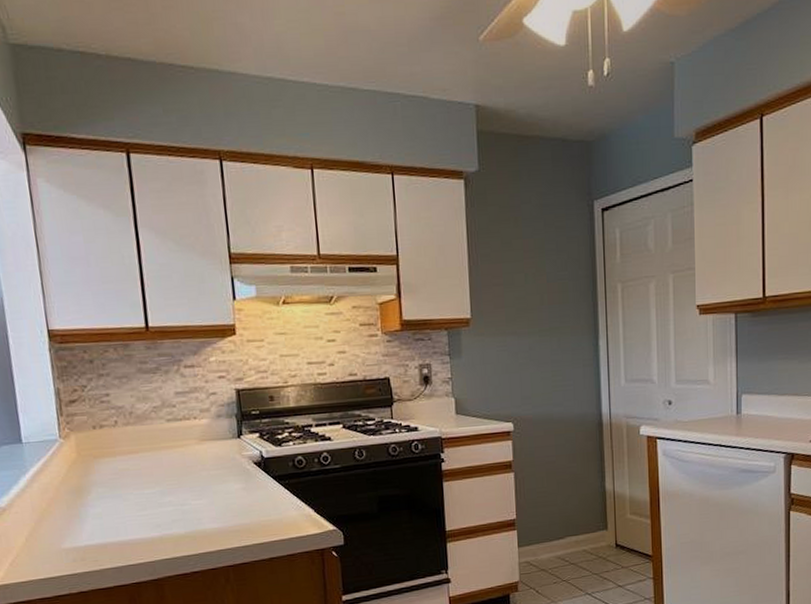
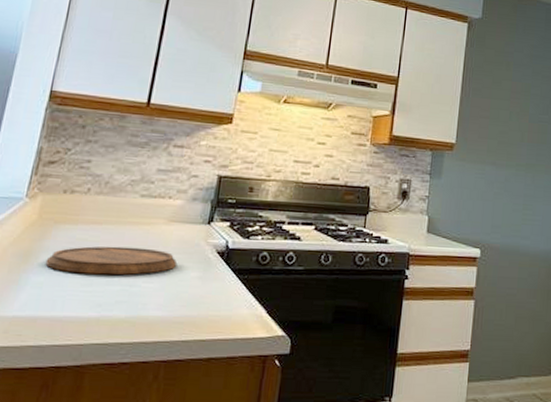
cutting board: none [97,468,218,501] -> present [45,246,177,275]

